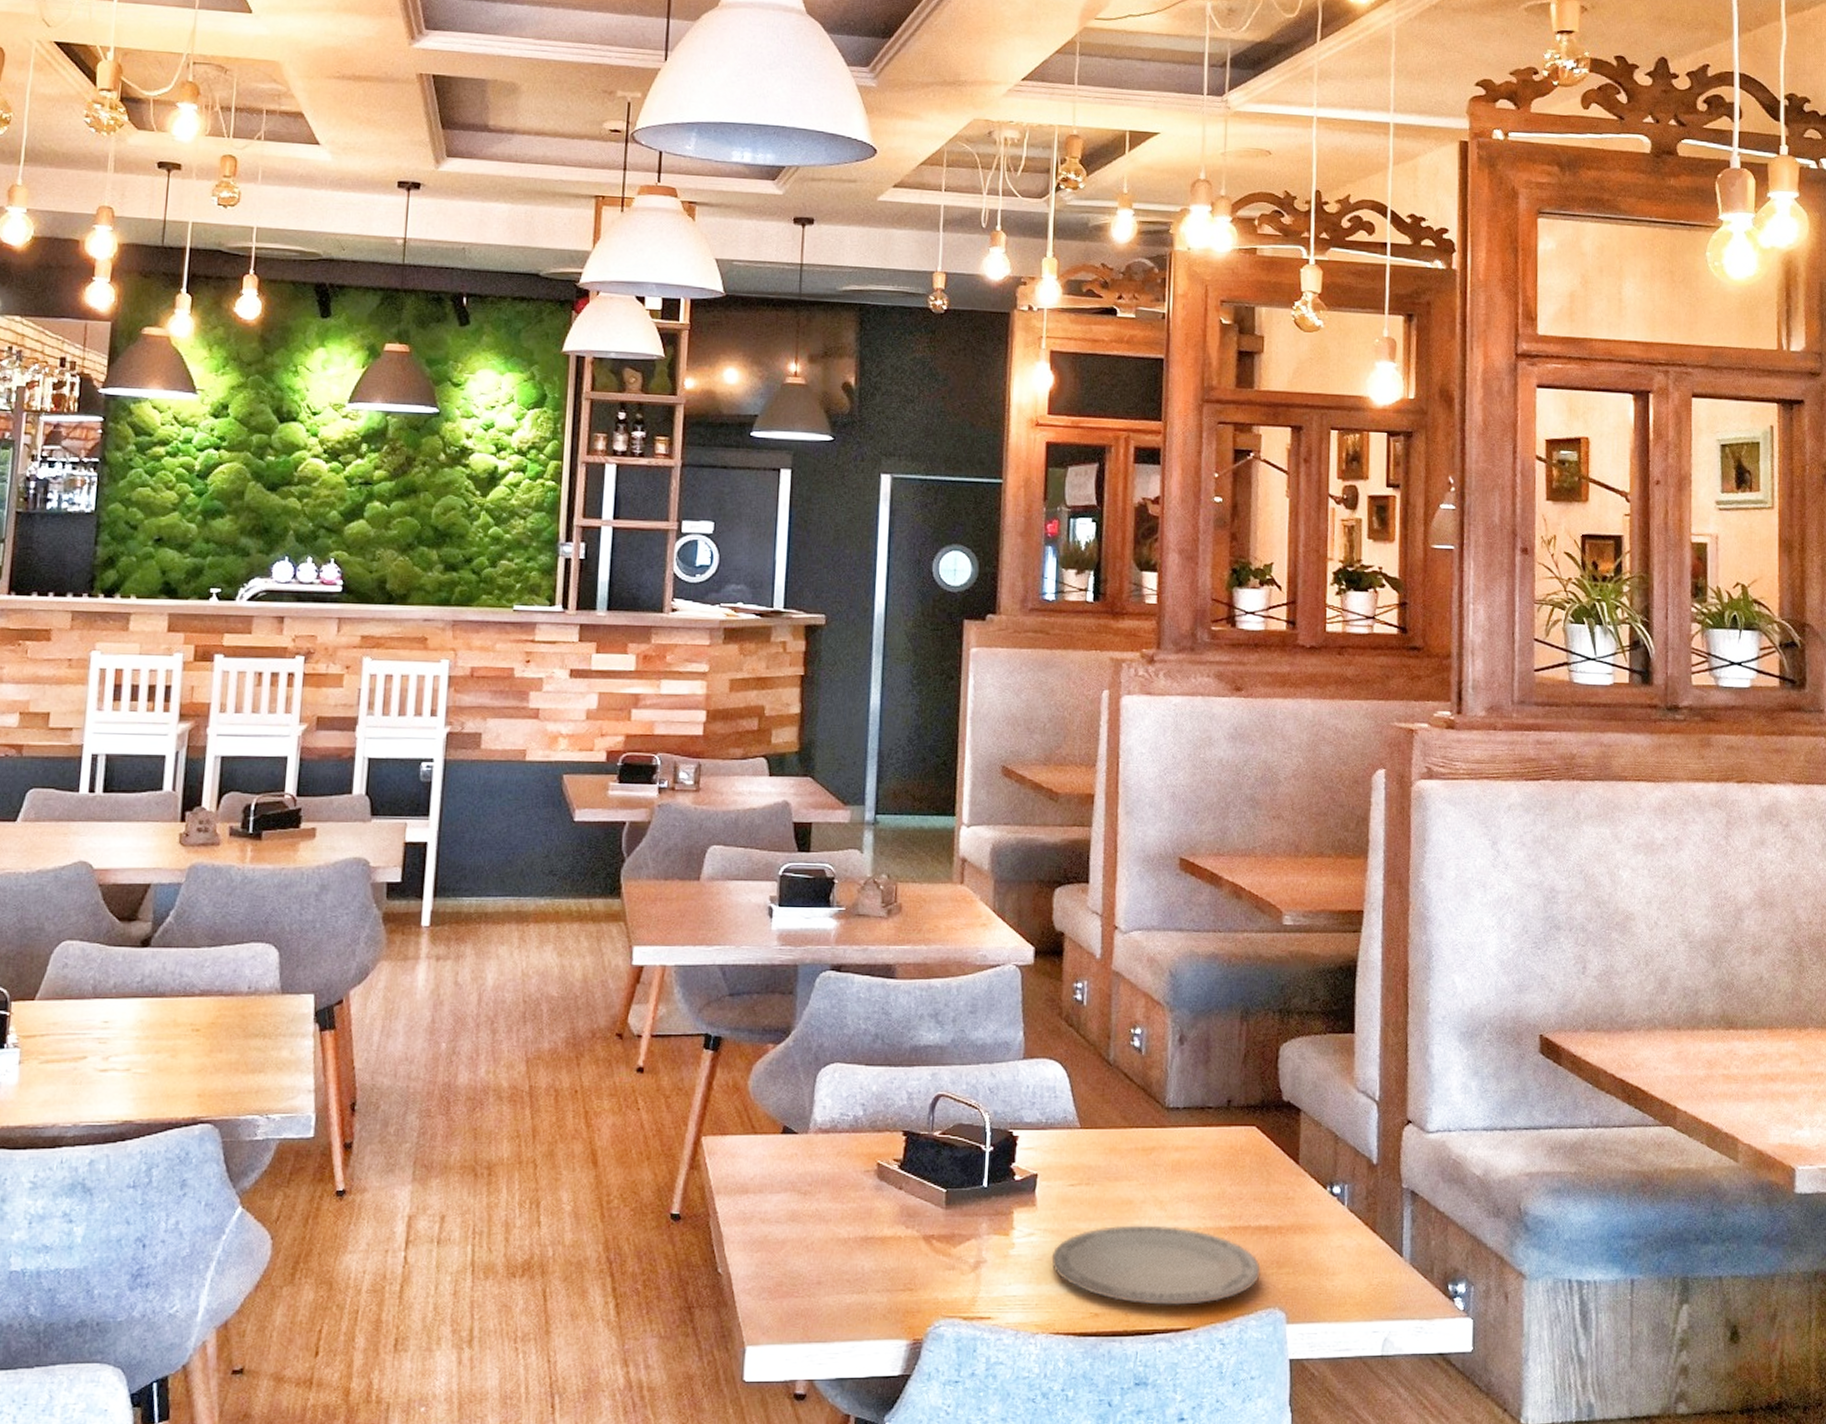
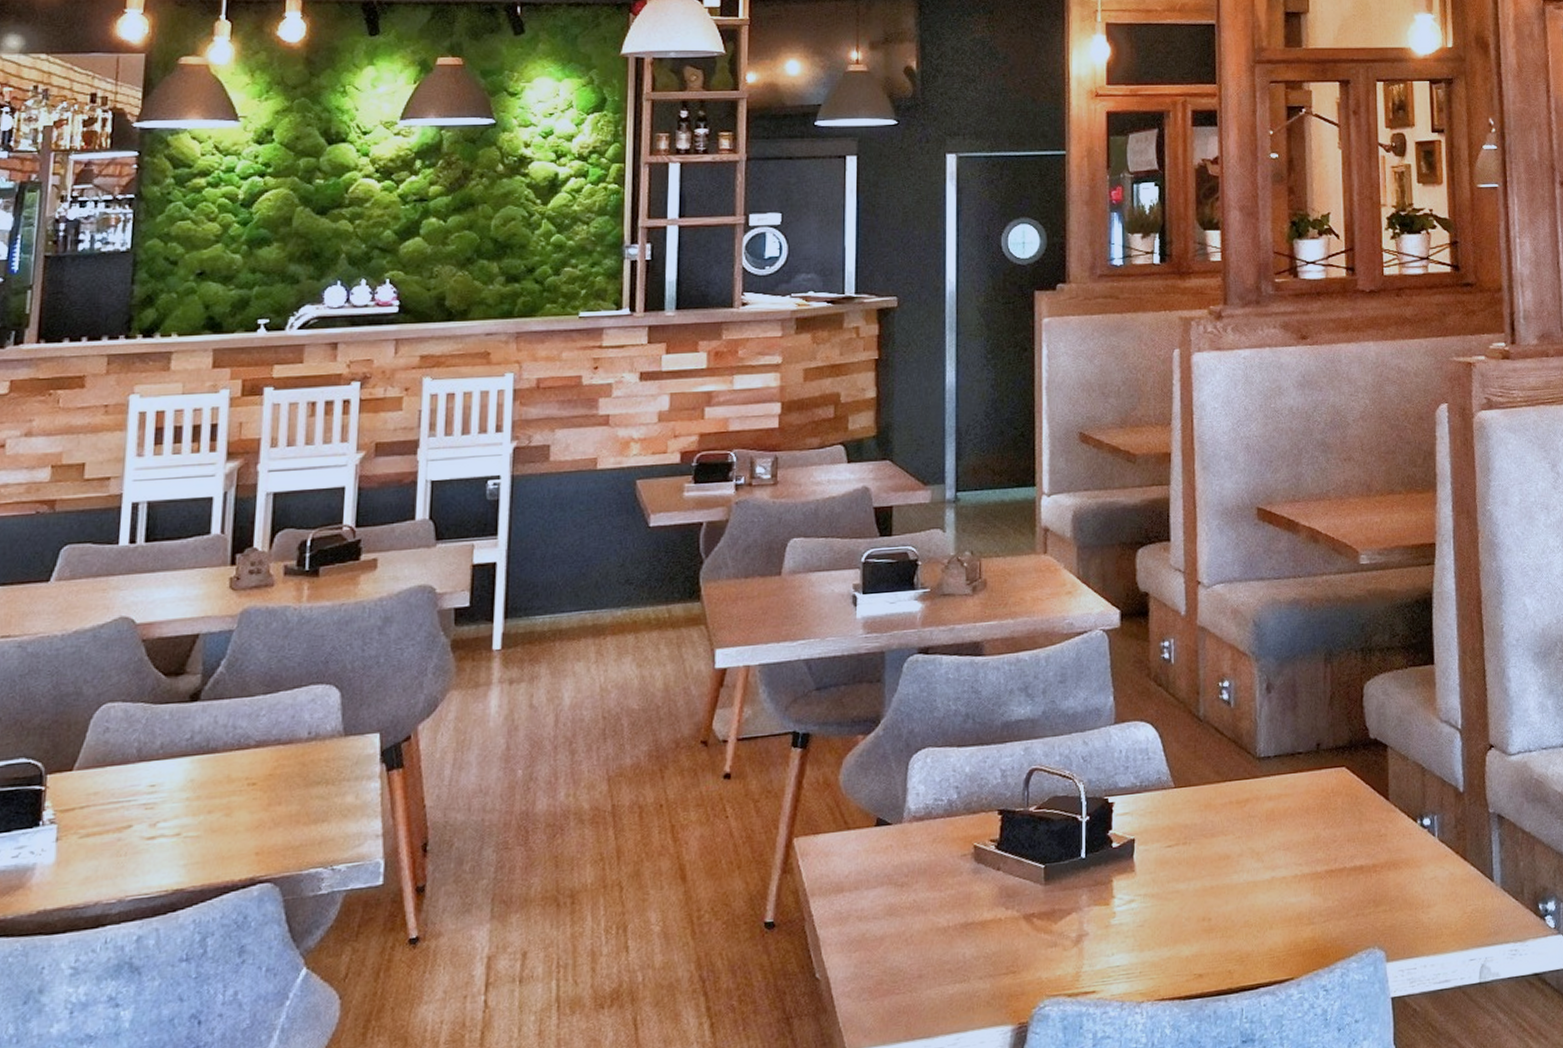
plate: present [1051,1225,1261,1305] -> none [1153,877,1358,960]

